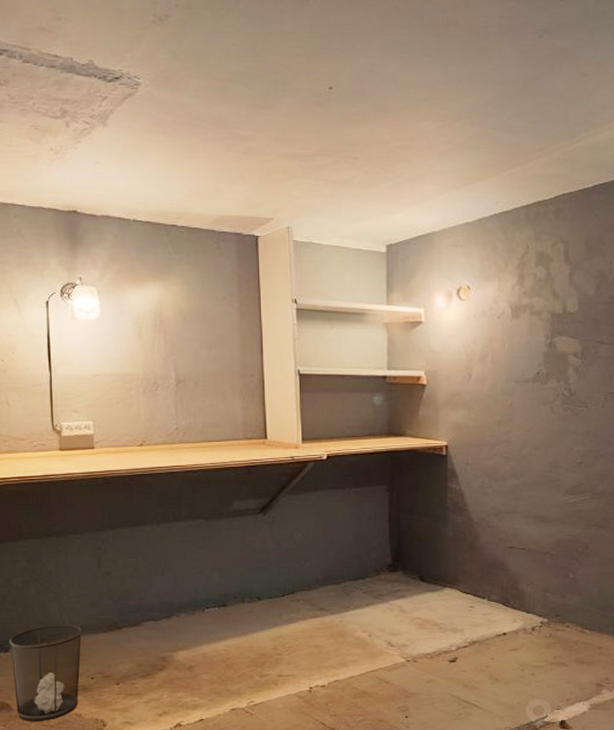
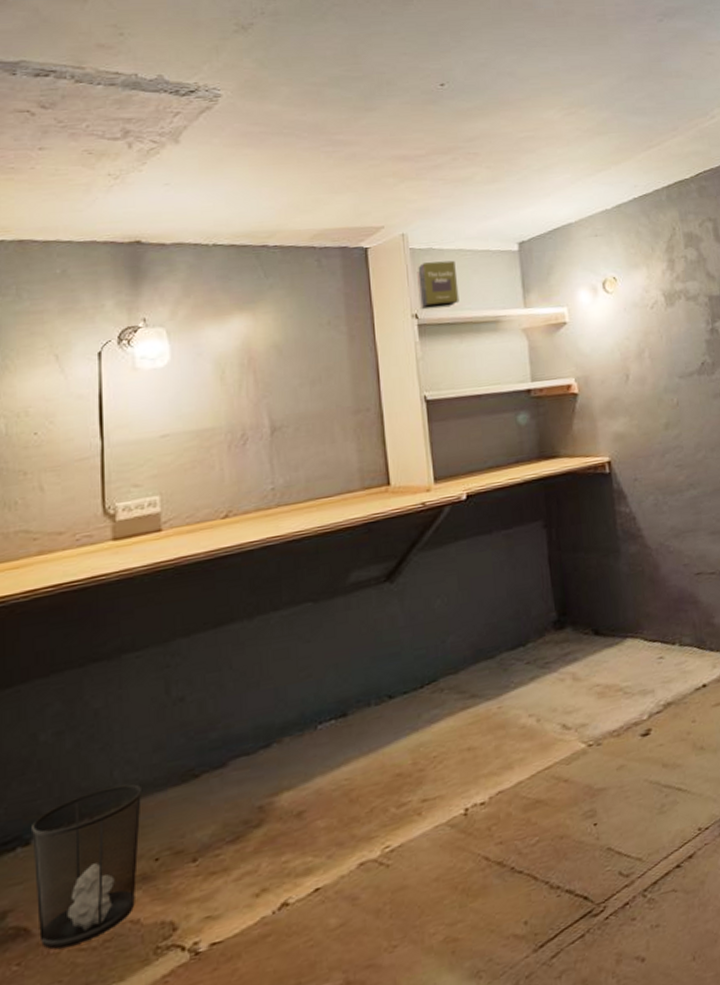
books: none [298,255,332,297] -> present [417,260,460,310]

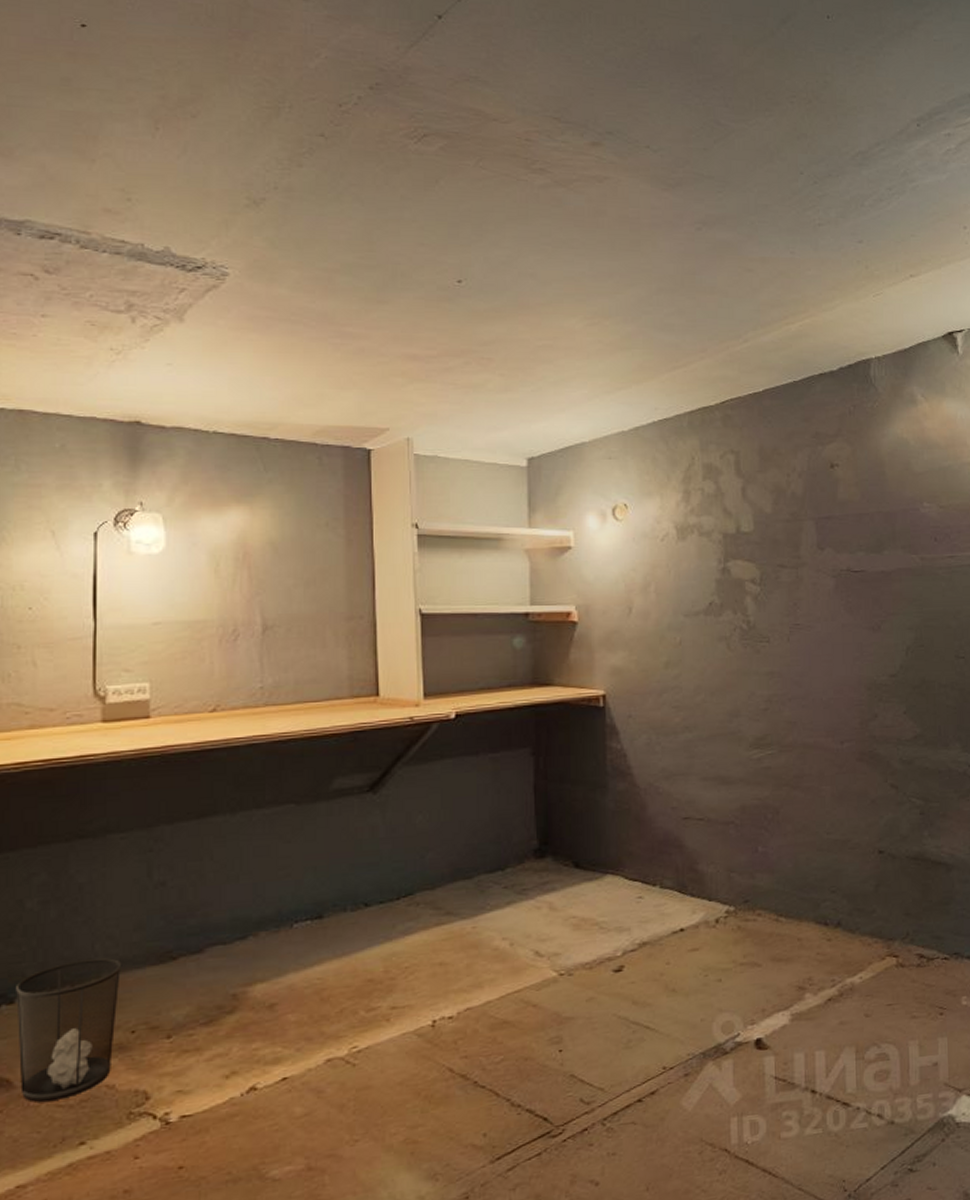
books: present [417,260,460,310] -> none [420,471,462,520]

